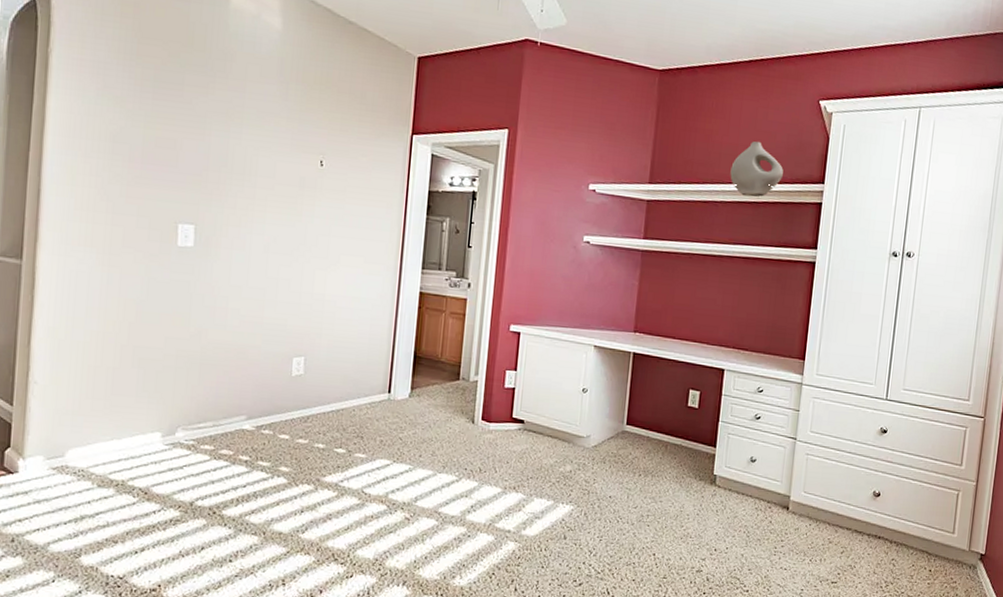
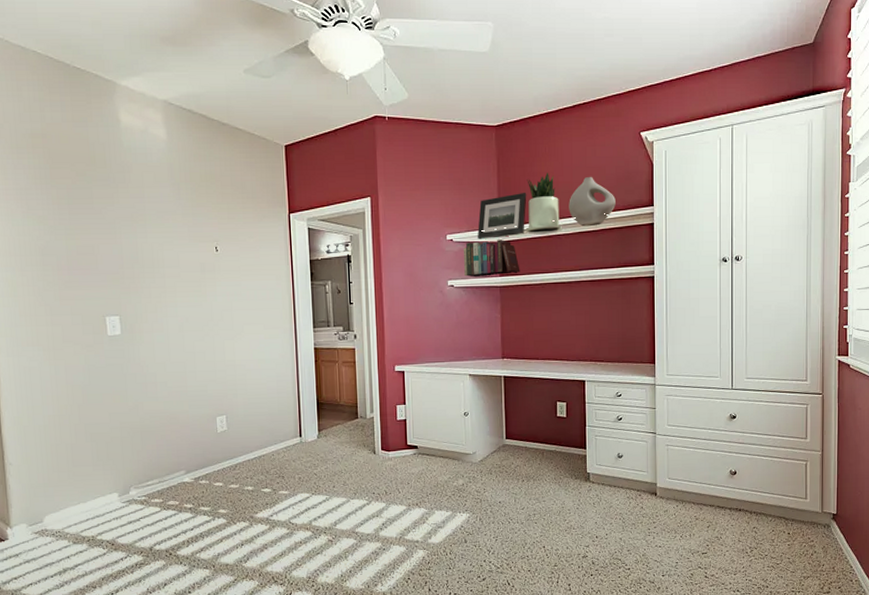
books: none [604,196,668,239] -> present [464,239,520,278]
picture frame: none [624,148,686,195] -> present [478,192,527,240]
planter: none [679,131,721,199] -> present [525,173,563,235]

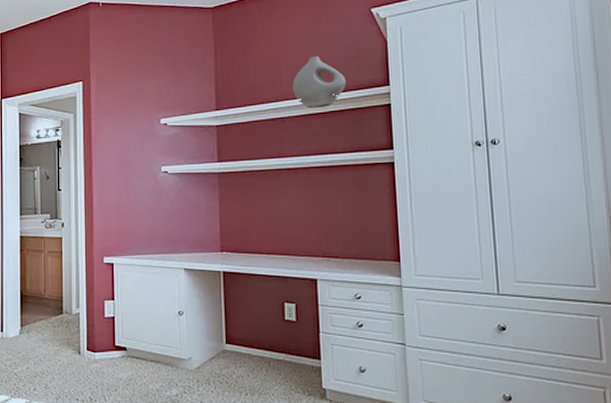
books: present [464,239,520,278] -> none [179,123,240,163]
picture frame: present [478,192,527,240] -> none [193,73,247,124]
planter: present [525,173,563,235] -> none [245,53,287,118]

